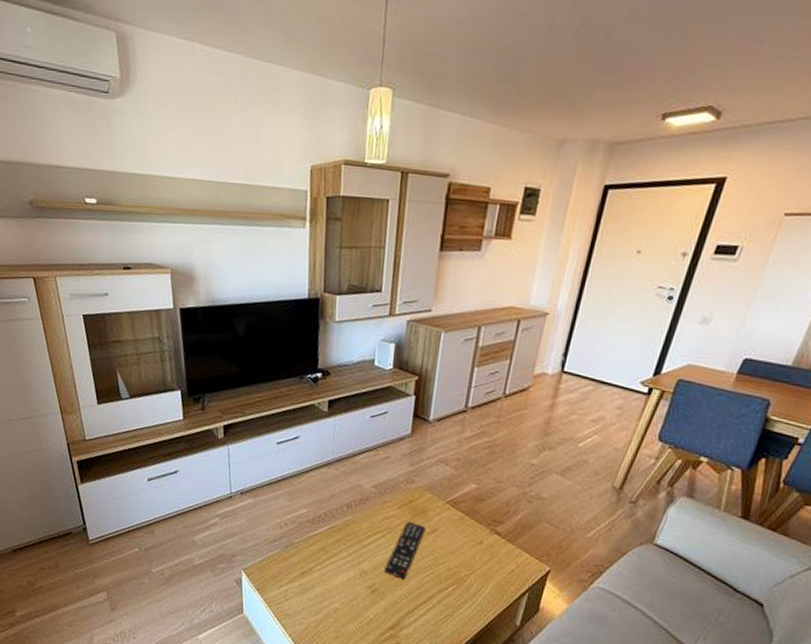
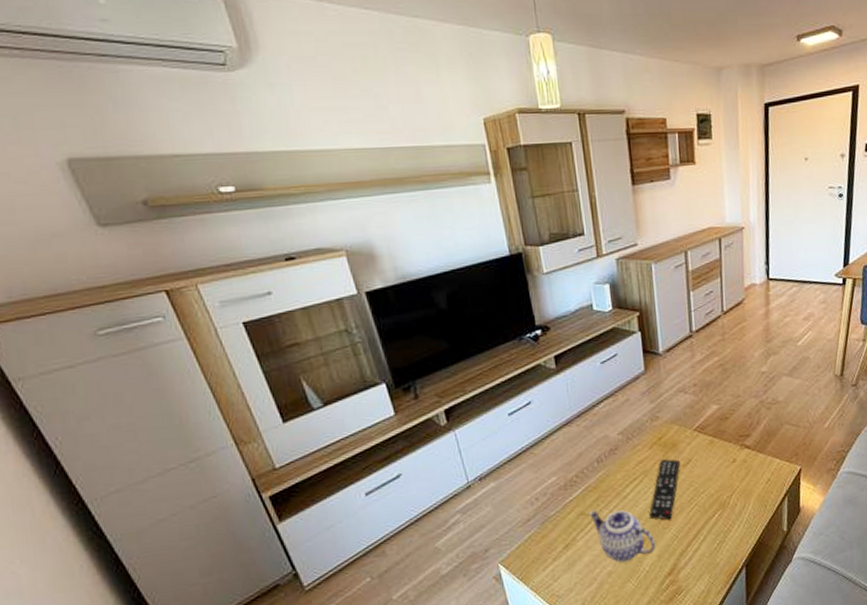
teapot: none [328,548,385,604] -> present [588,510,655,562]

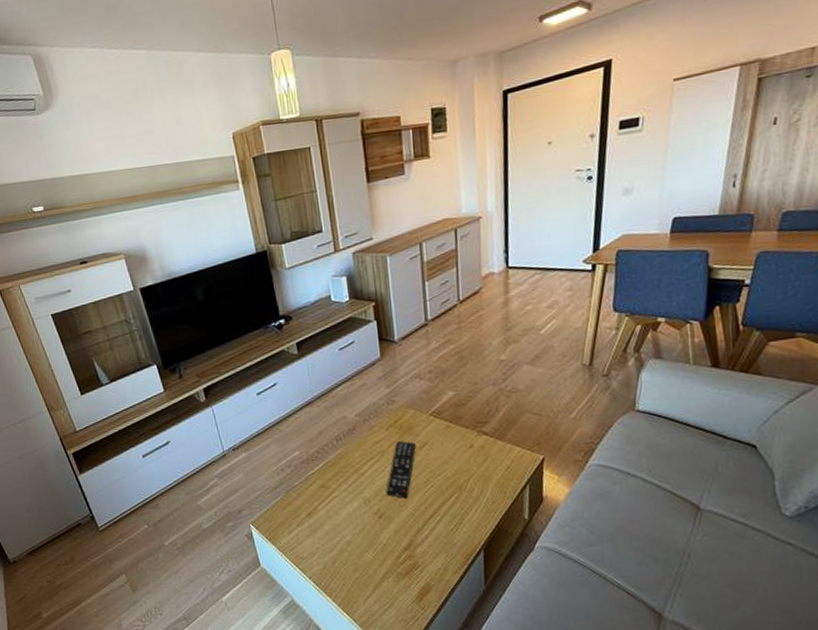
teapot: present [588,510,655,562] -> none [328,484,392,533]

